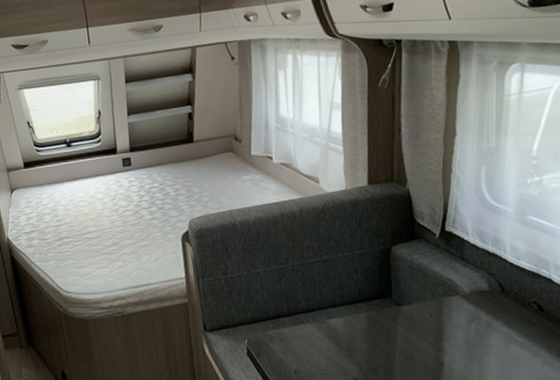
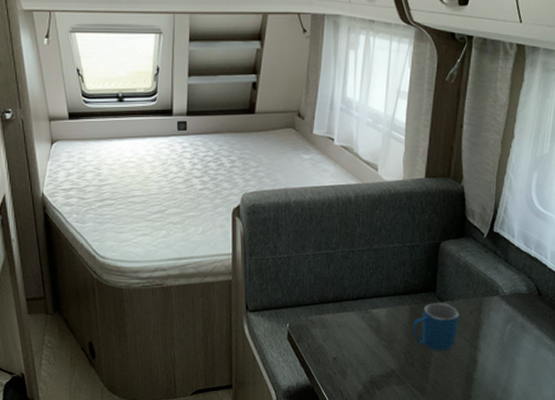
mug: none [372,307,420,356] -> present [413,303,460,351]

